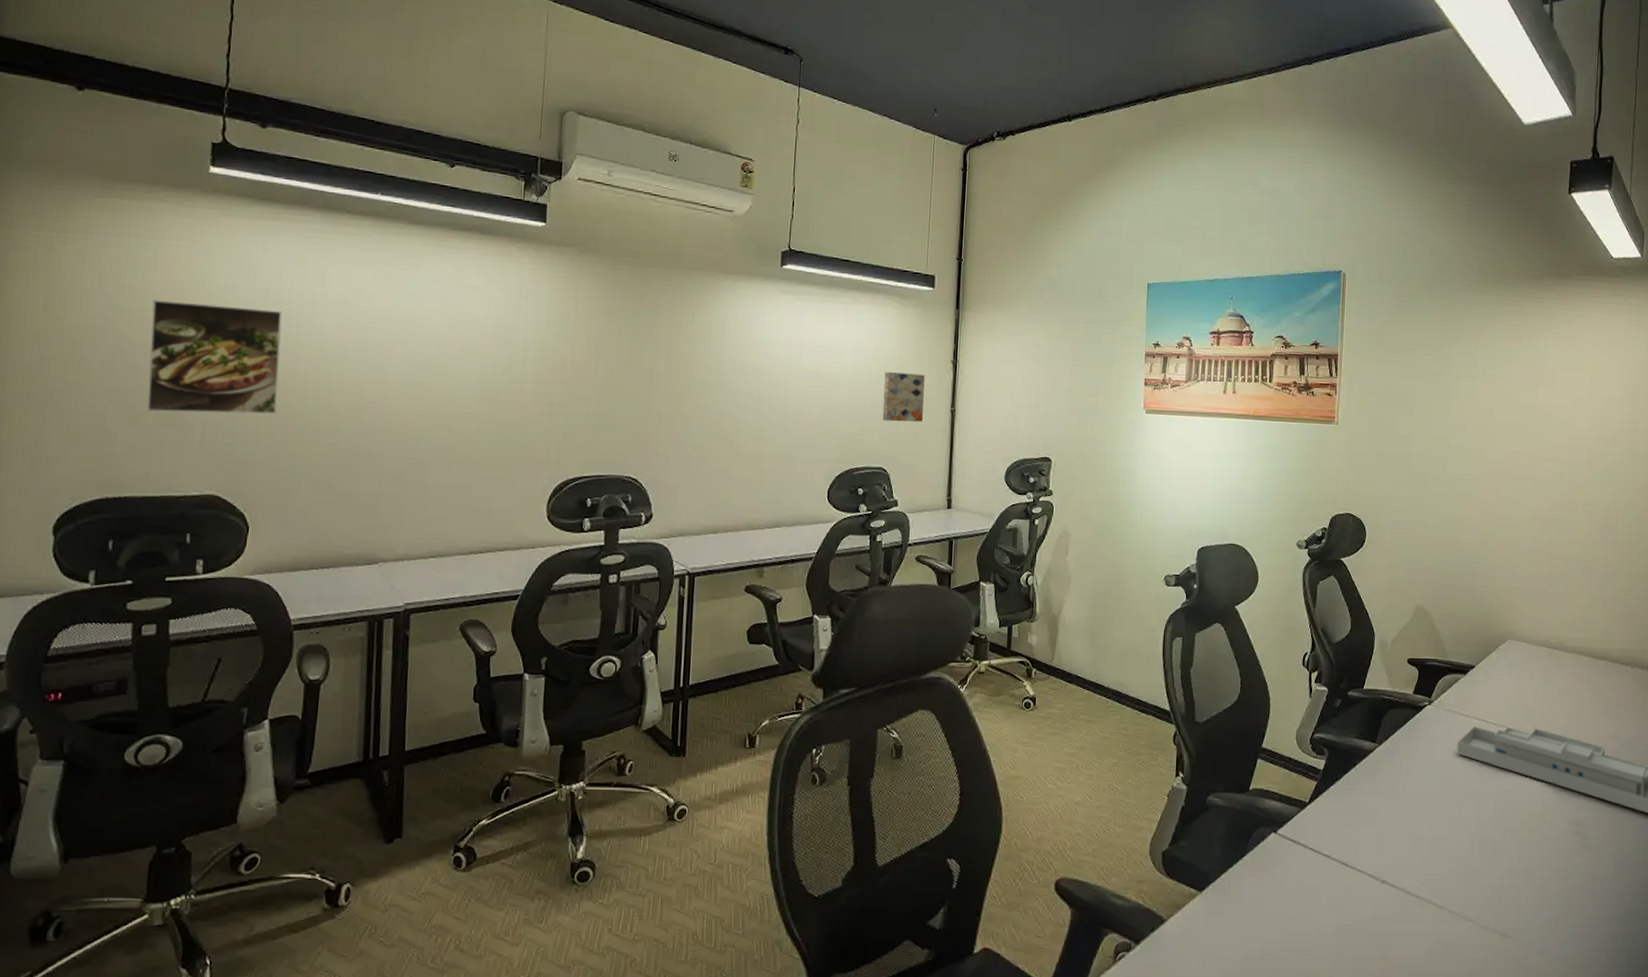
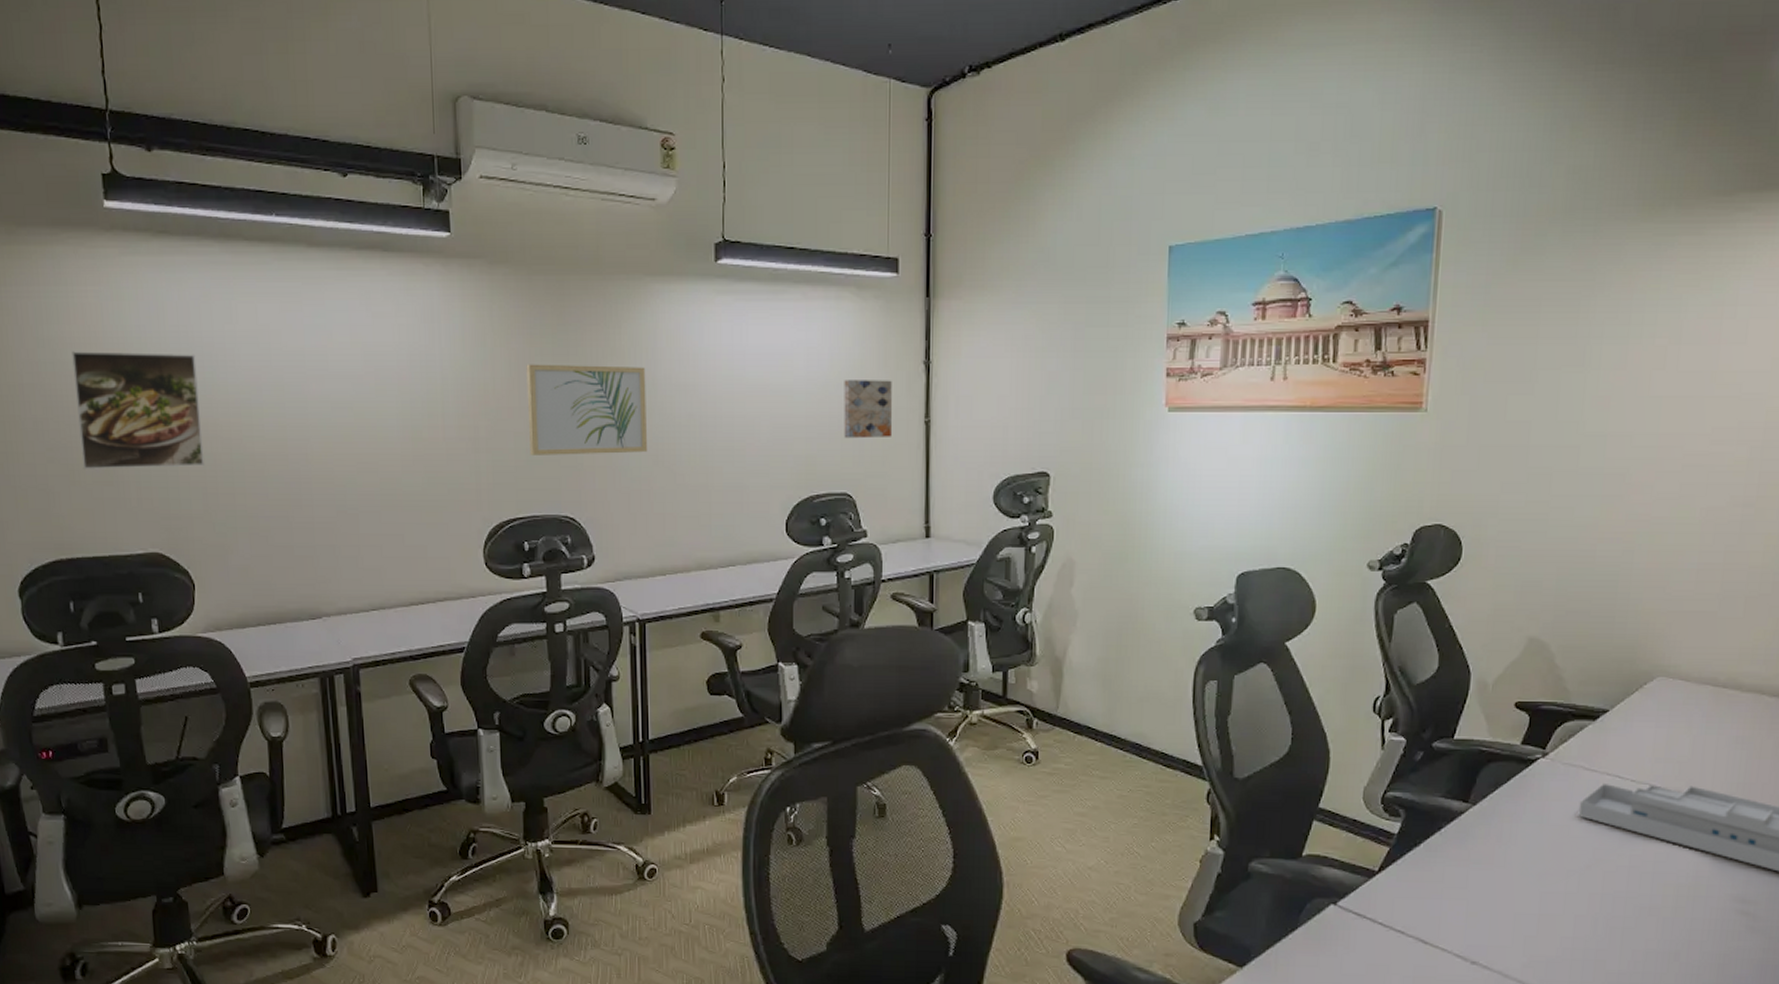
wall art: none [601,340,713,424] -> present [526,364,647,455]

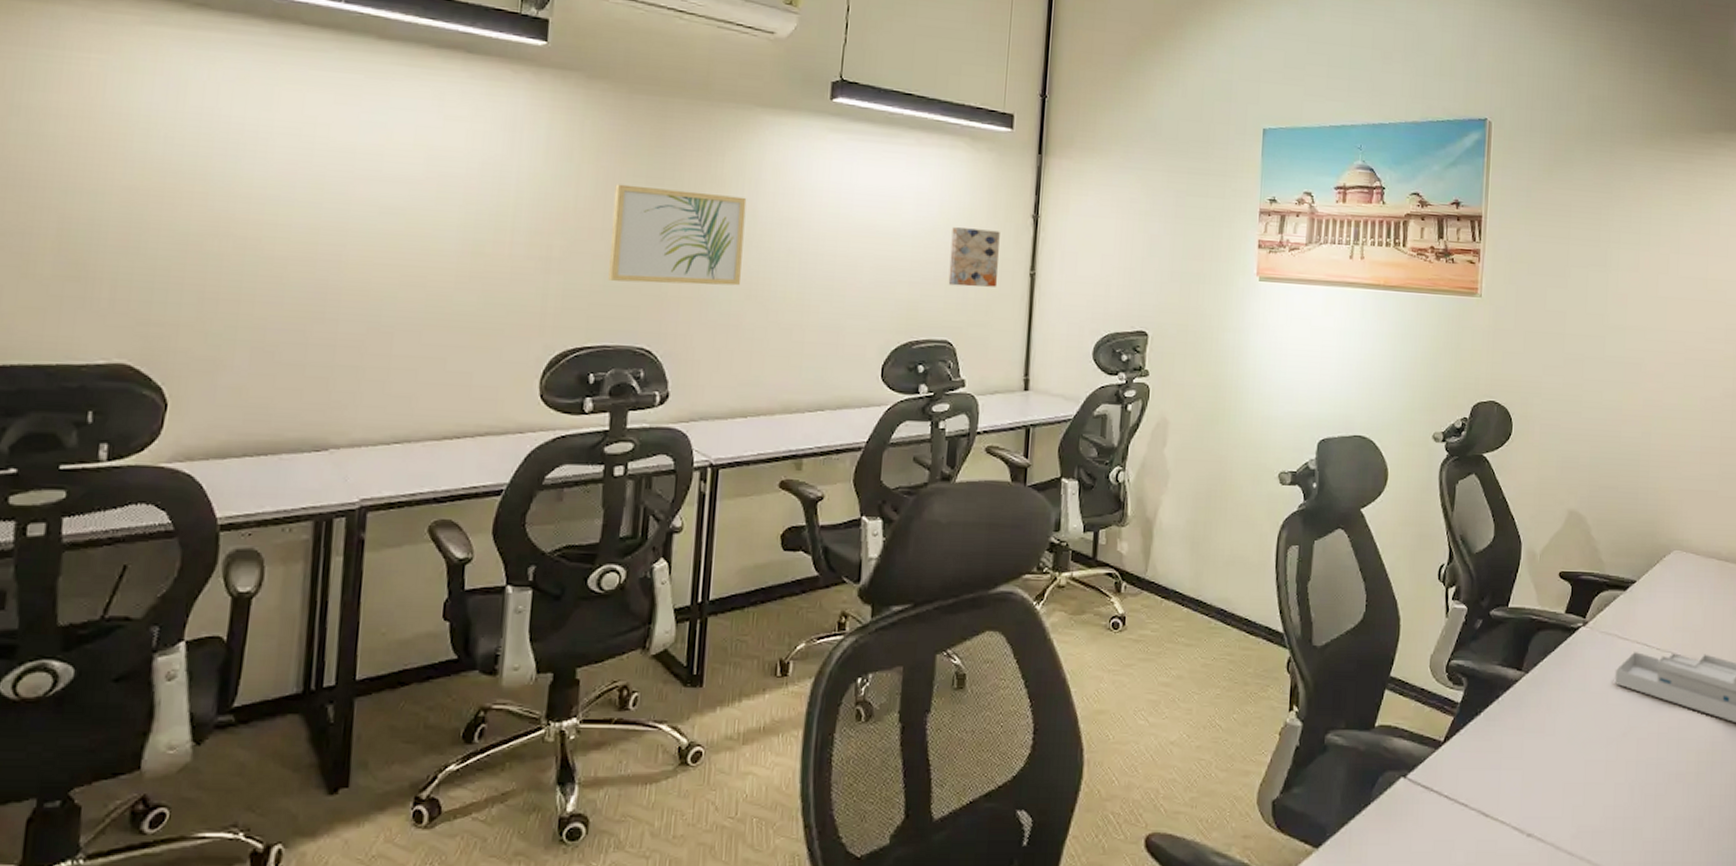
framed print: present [72,351,204,469] -> none [41,124,218,267]

